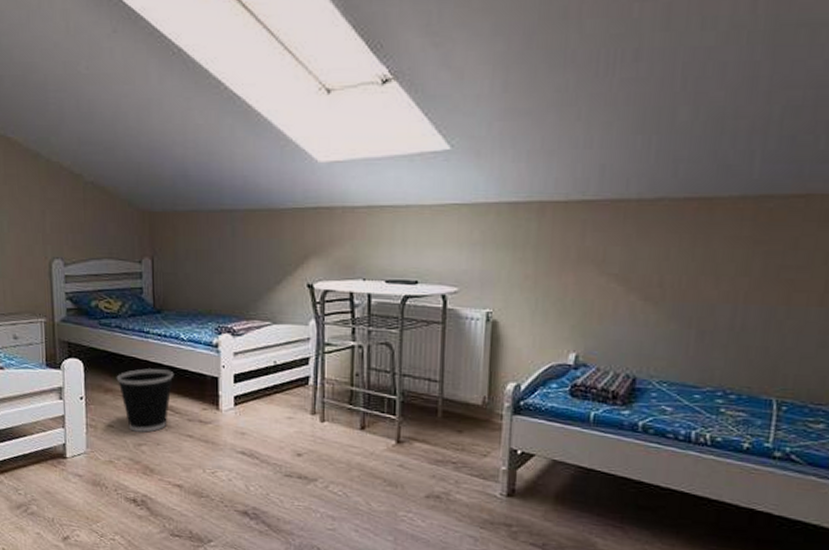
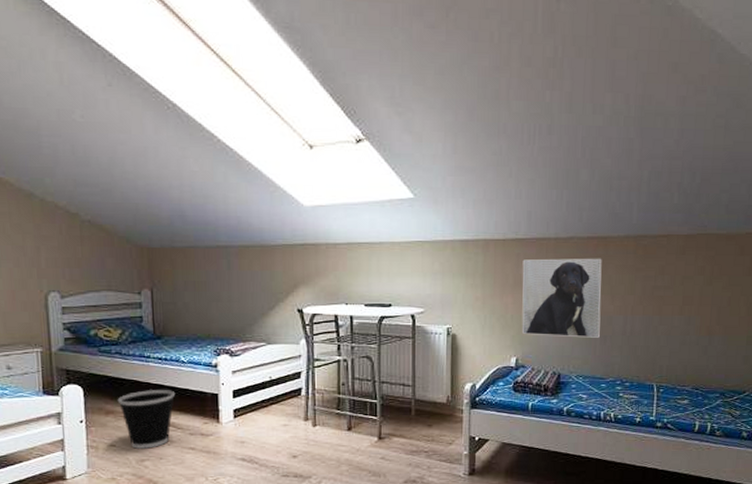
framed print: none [585,226,704,333] -> present [521,258,602,338]

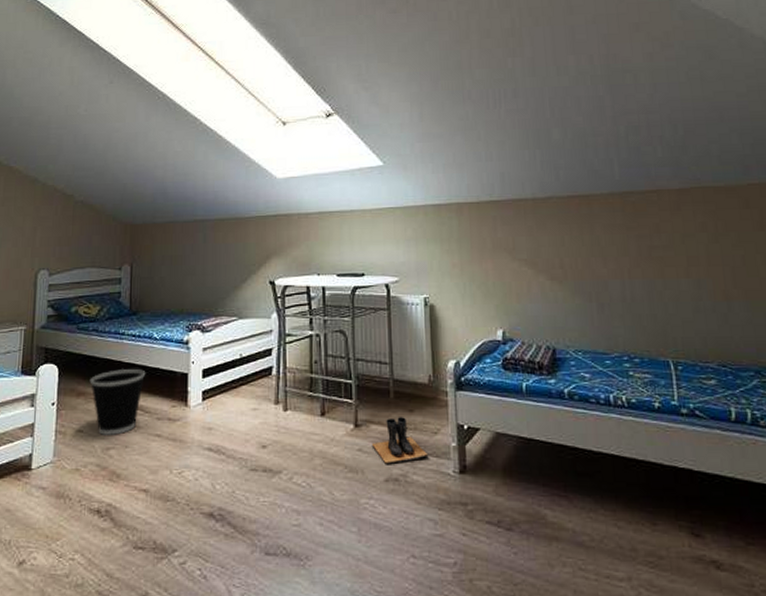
boots: none [393,431,443,469] -> present [371,417,429,464]
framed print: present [521,258,602,338] -> none [499,217,597,306]

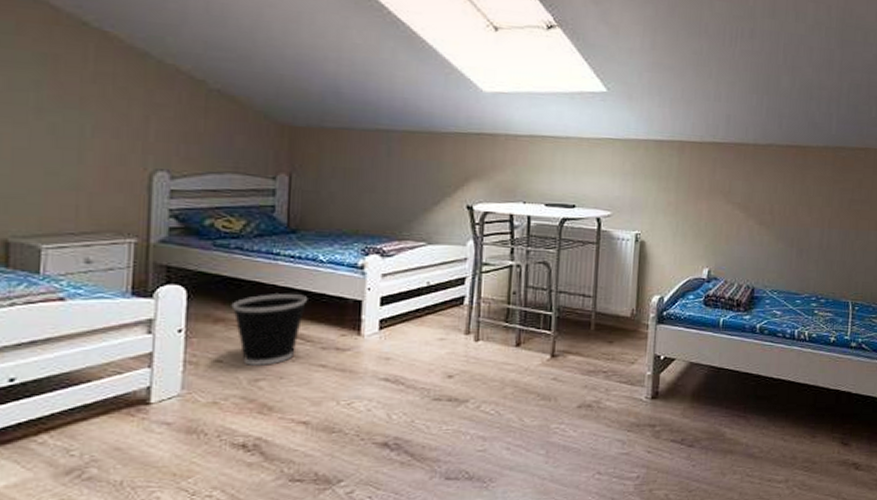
boots: present [371,417,429,464] -> none [567,348,624,391]

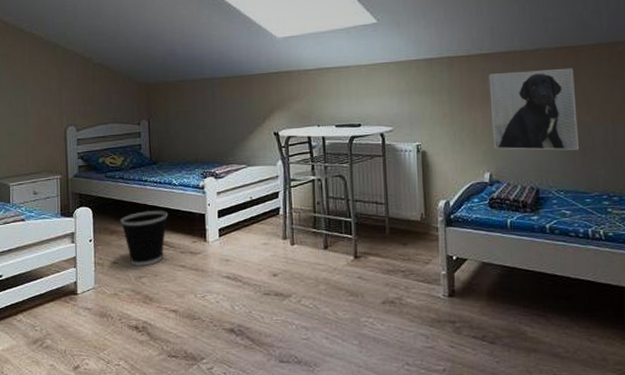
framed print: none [715,164,801,251] -> present [489,67,580,151]

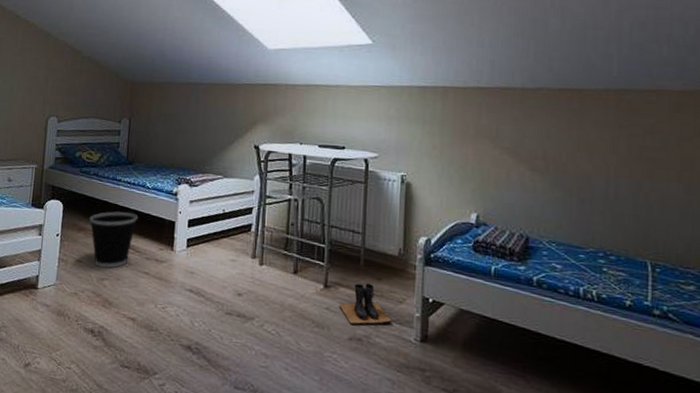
boots: none [370,250,421,289] -> present [339,283,392,325]
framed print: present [489,67,580,151] -> none [483,109,578,200]

